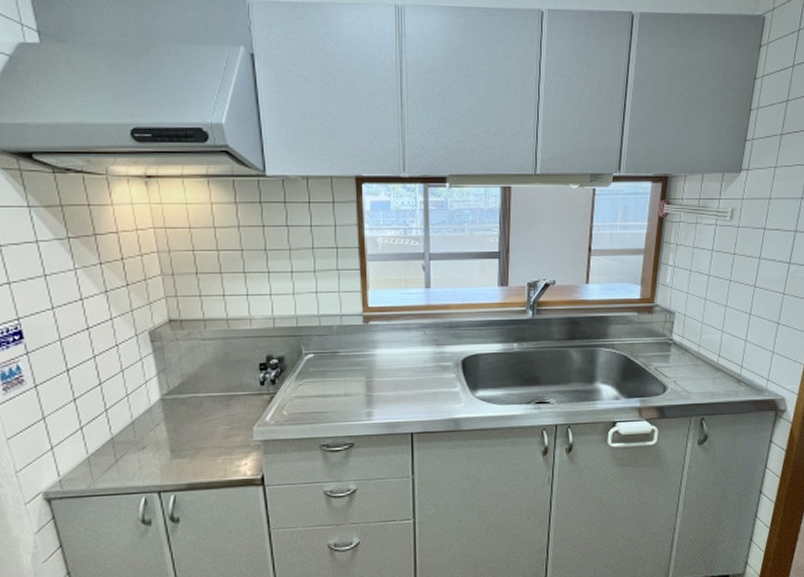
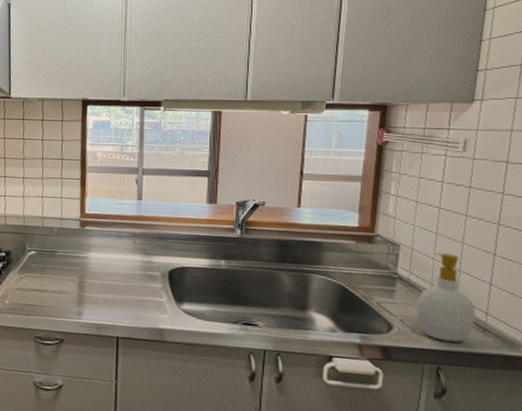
soap bottle: none [687,317,733,395] -> present [416,253,476,342]

